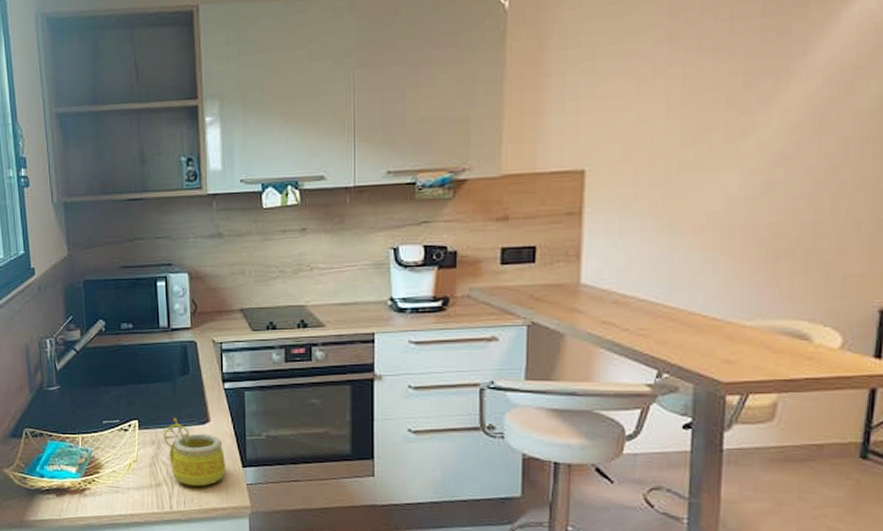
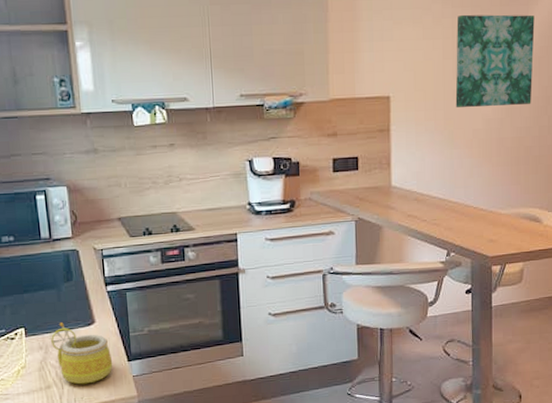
wall art: none [681,54,817,183] -> present [455,14,535,107]

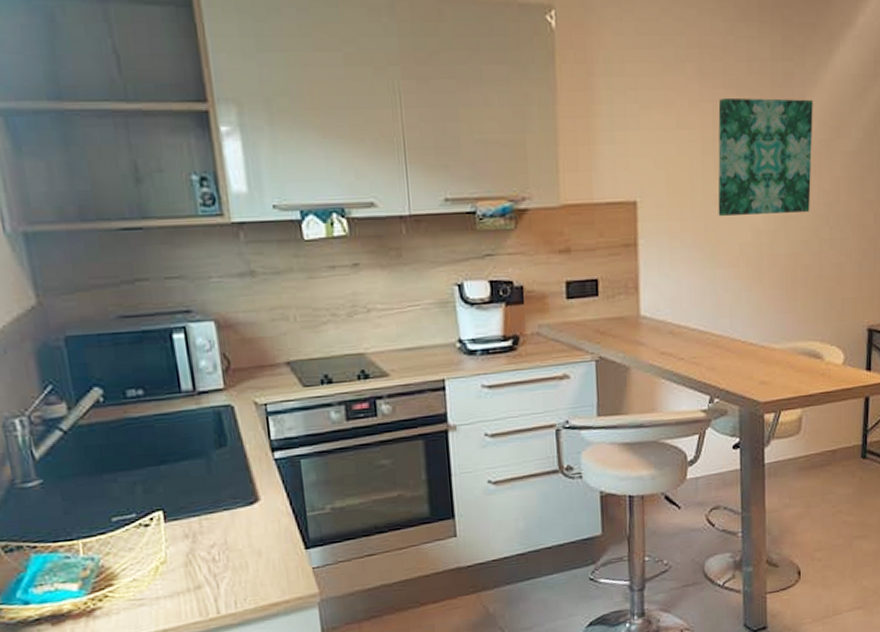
mug: present [51,322,113,385] -> none [200,502,286,582]

